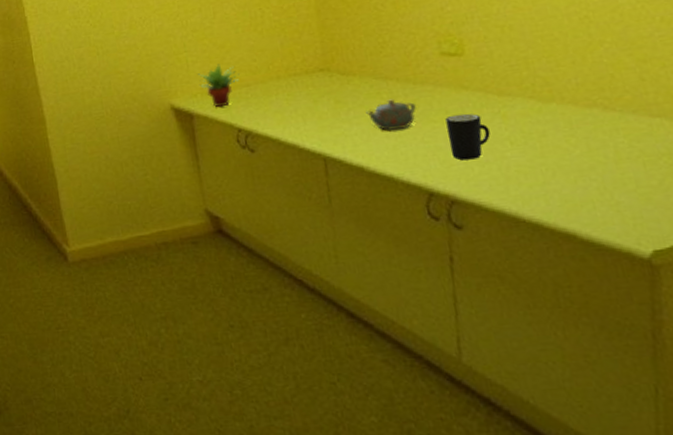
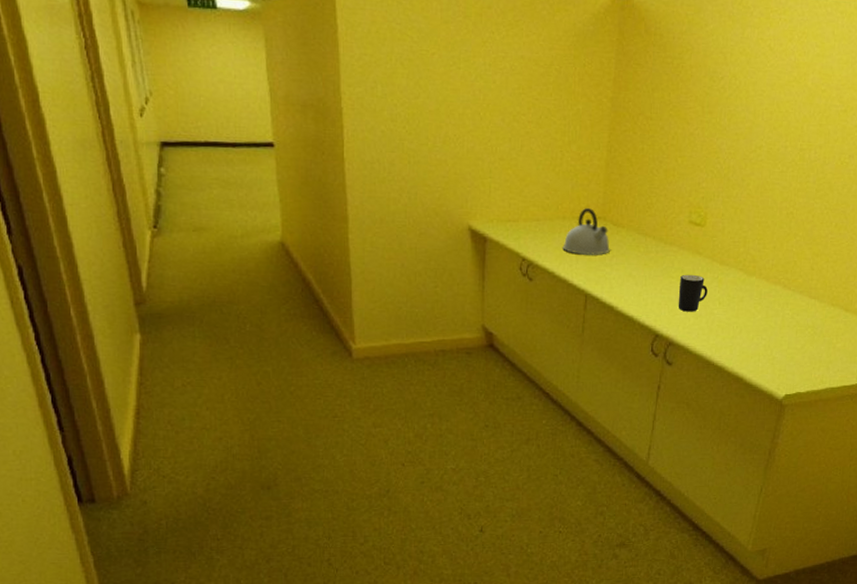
succulent plant: present [197,64,240,107] -> none [496,195,533,235]
kettle: none [283,61,344,114] -> present [563,208,610,255]
teapot: present [366,99,417,131] -> none [625,253,662,279]

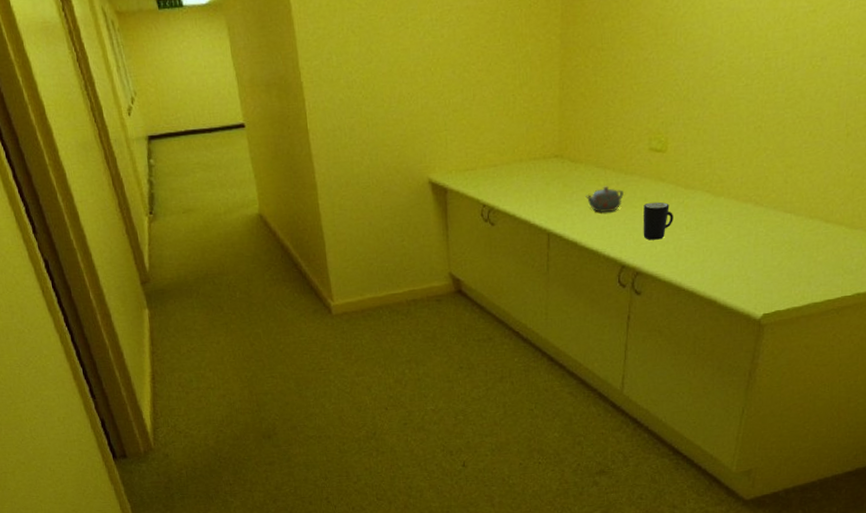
kettle: present [563,208,610,255] -> none [522,148,569,195]
teapot: none [625,253,662,279] -> present [586,186,624,212]

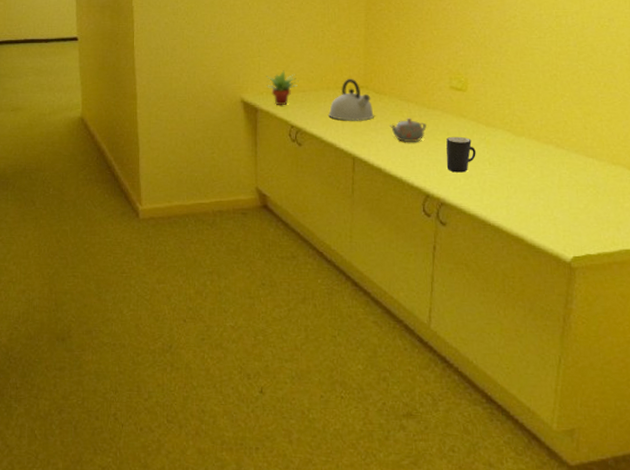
succulent plant: none [454,144,489,183] -> present [266,70,299,105]
kettle: none [522,148,569,195] -> present [328,79,374,121]

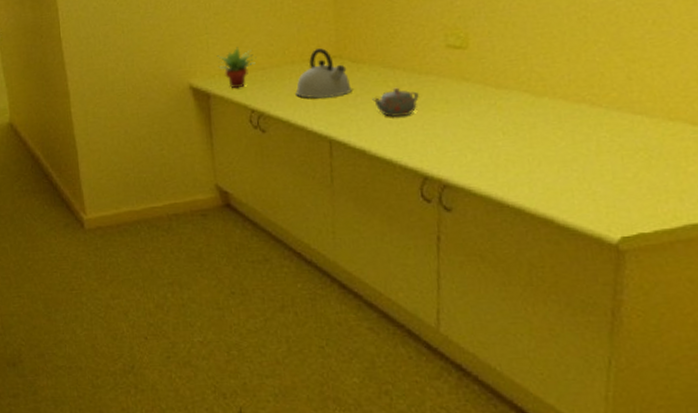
mug: present [446,136,476,173] -> none [445,104,485,148]

